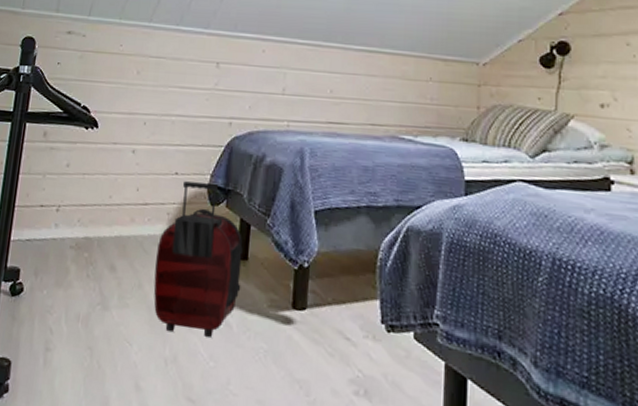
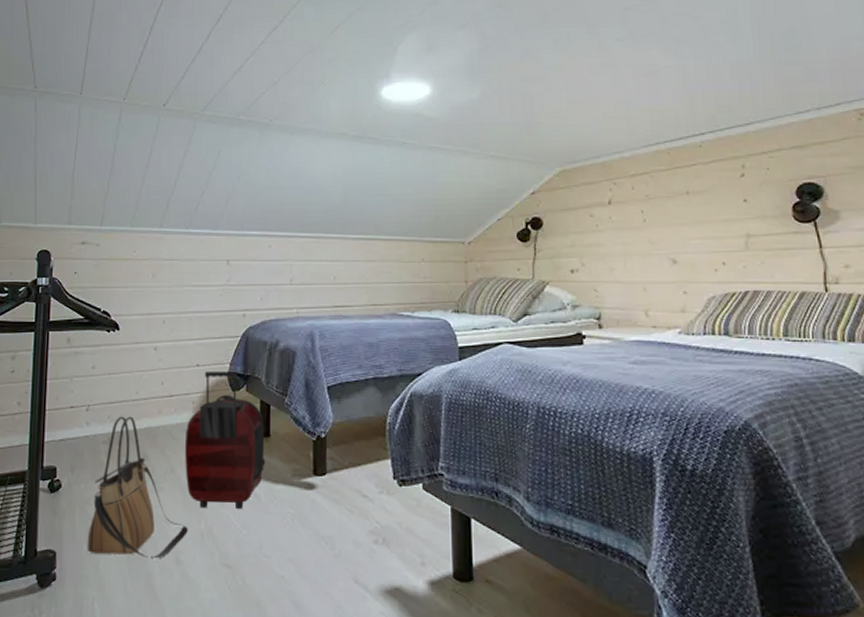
tote bag: none [43,220,151,383] -> present [87,416,188,559]

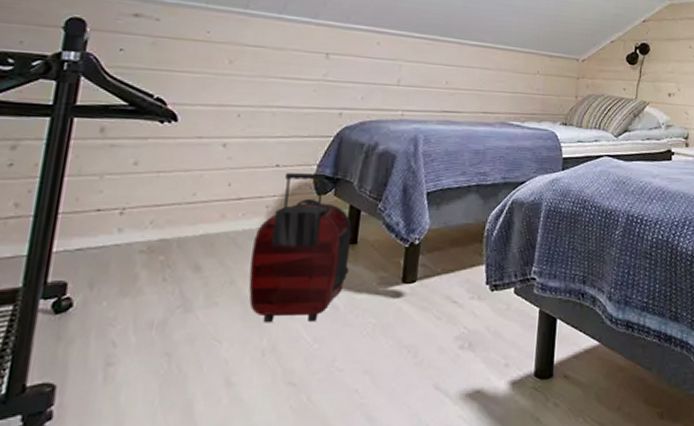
tote bag: present [87,416,188,559] -> none [103,221,246,383]

